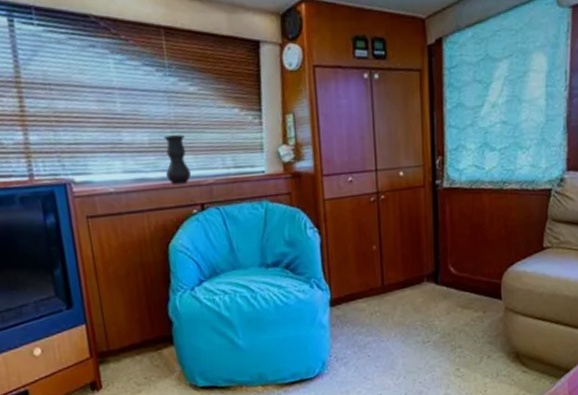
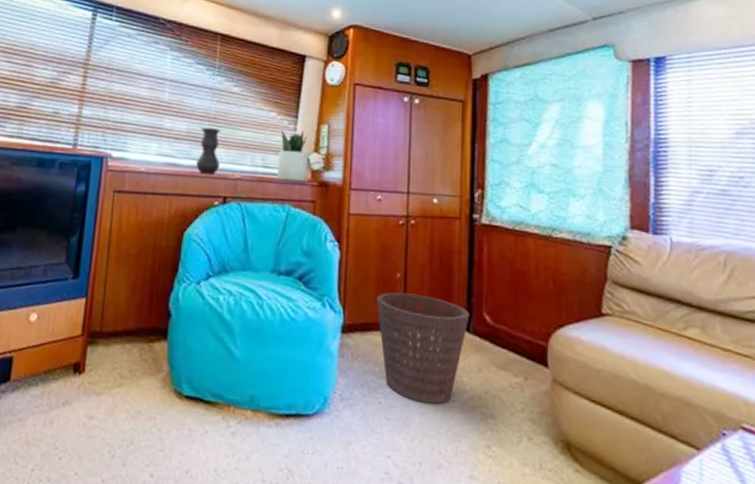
planter: none [247,123,282,180] -> present [274,130,309,184]
basket: none [357,260,438,349] -> present [376,292,470,405]

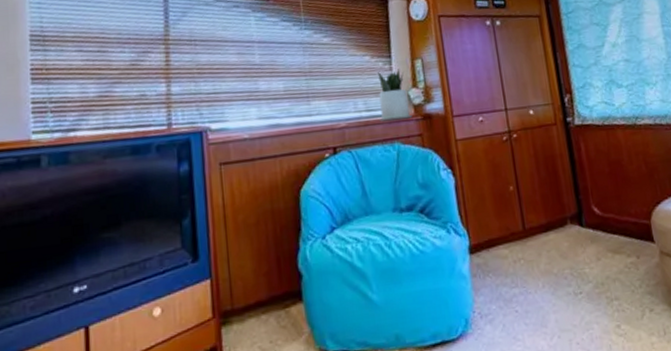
vase: present [196,128,221,176] -> none [298,81,325,130]
basket: present [376,292,470,405] -> none [495,201,581,302]

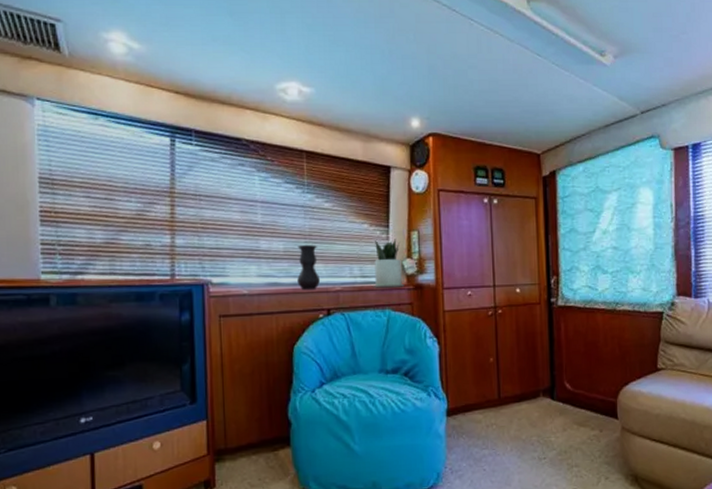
vase: none [298,81,325,130] -> present [297,245,321,291]

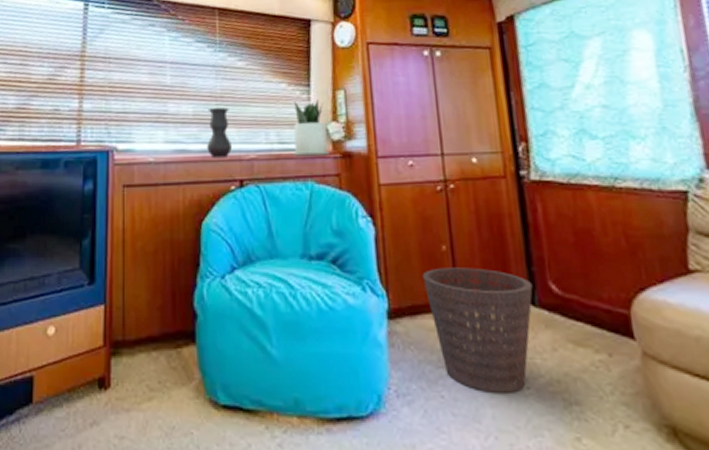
basket: none [474,374,553,465] -> present [422,267,533,395]

